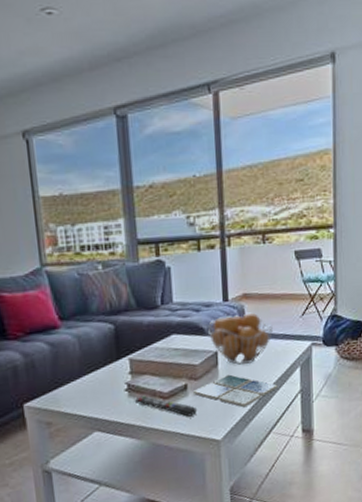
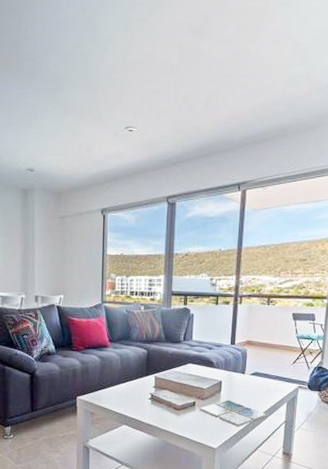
remote control: present [134,395,198,417] -> none [154,405,201,426]
fruit basket: present [208,312,273,365] -> none [217,355,268,394]

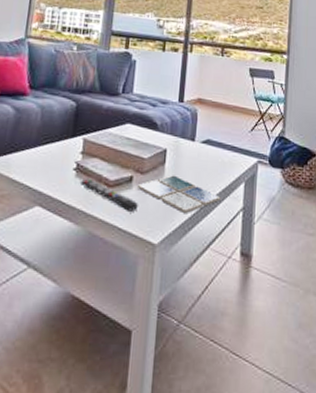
remote control: none [154,405,201,426] -> present [79,178,139,212]

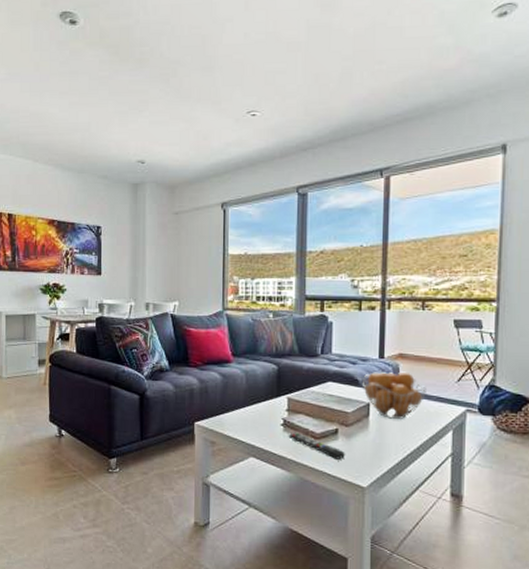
drink coaster: present [138,175,221,214] -> none [344,426,428,461]
fruit basket: none [161,116,222,168] -> present [363,371,426,419]

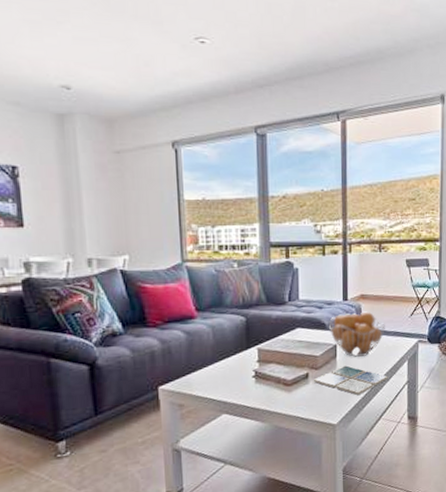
remote control: present [288,432,346,460] -> none [260,382,317,403]
drink coaster: none [344,426,428,461] -> present [314,365,388,396]

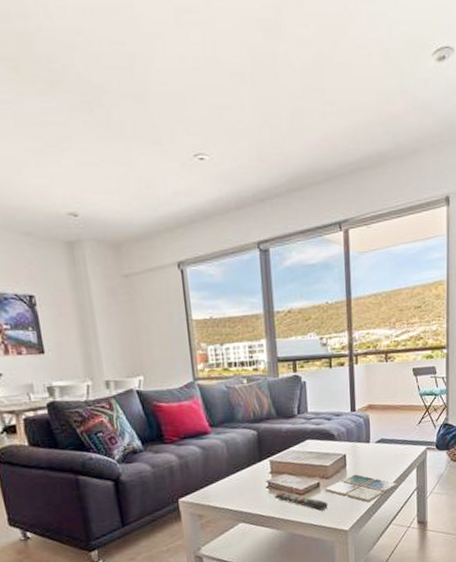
remote control: none [260,382,317,403] -> present [274,492,329,511]
fruit basket: present [329,311,385,357] -> none [338,421,393,466]

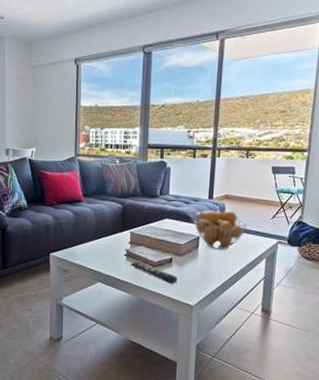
drink coaster: present [325,474,397,503] -> none [177,256,245,284]
fruit basket: none [338,421,393,466] -> present [194,210,247,250]

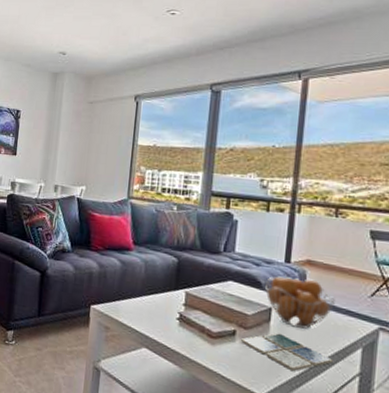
remote control: present [130,261,178,283] -> none [183,328,243,363]
drink coaster: none [177,256,245,284] -> present [241,333,333,372]

